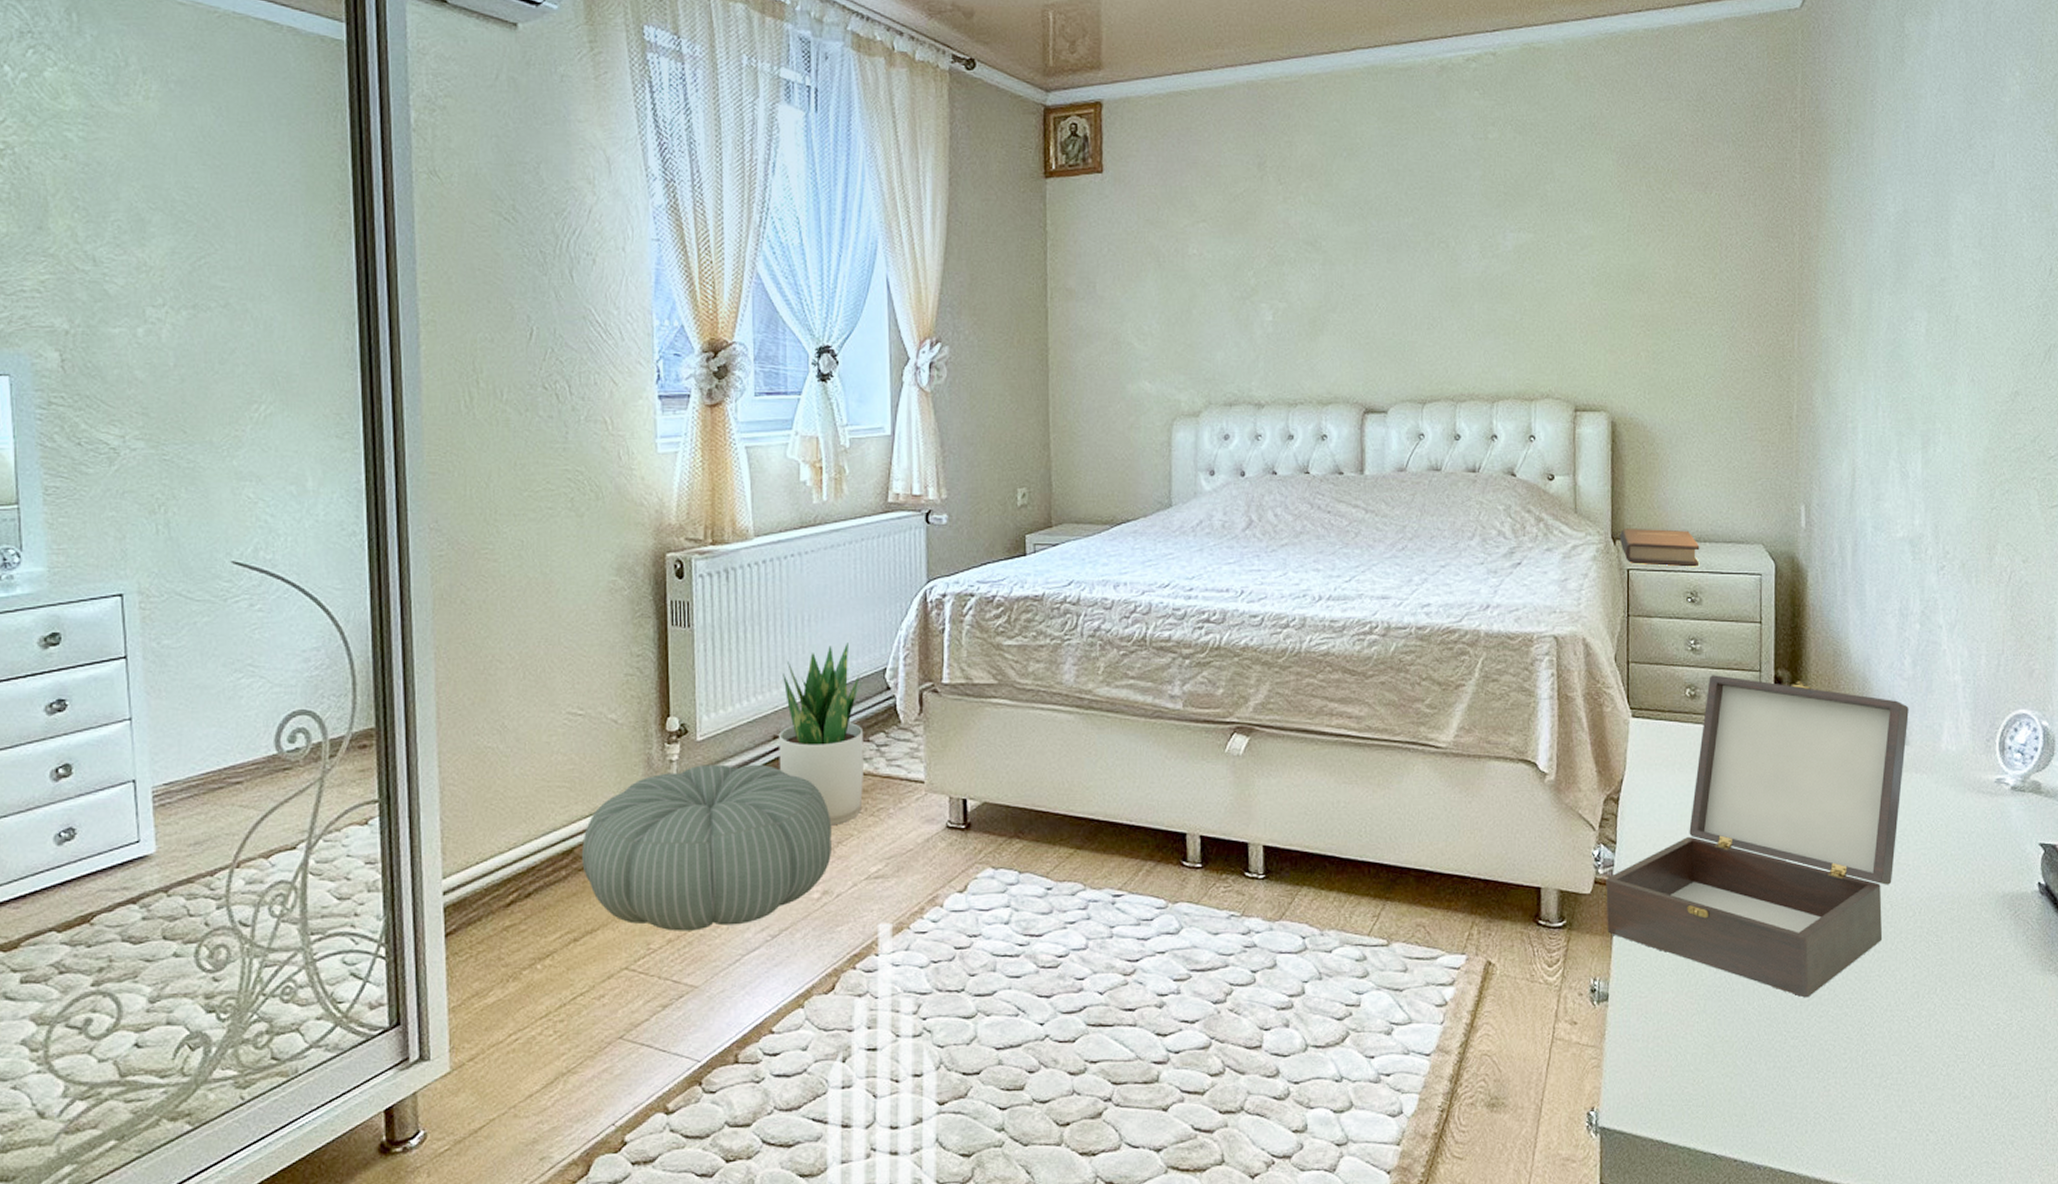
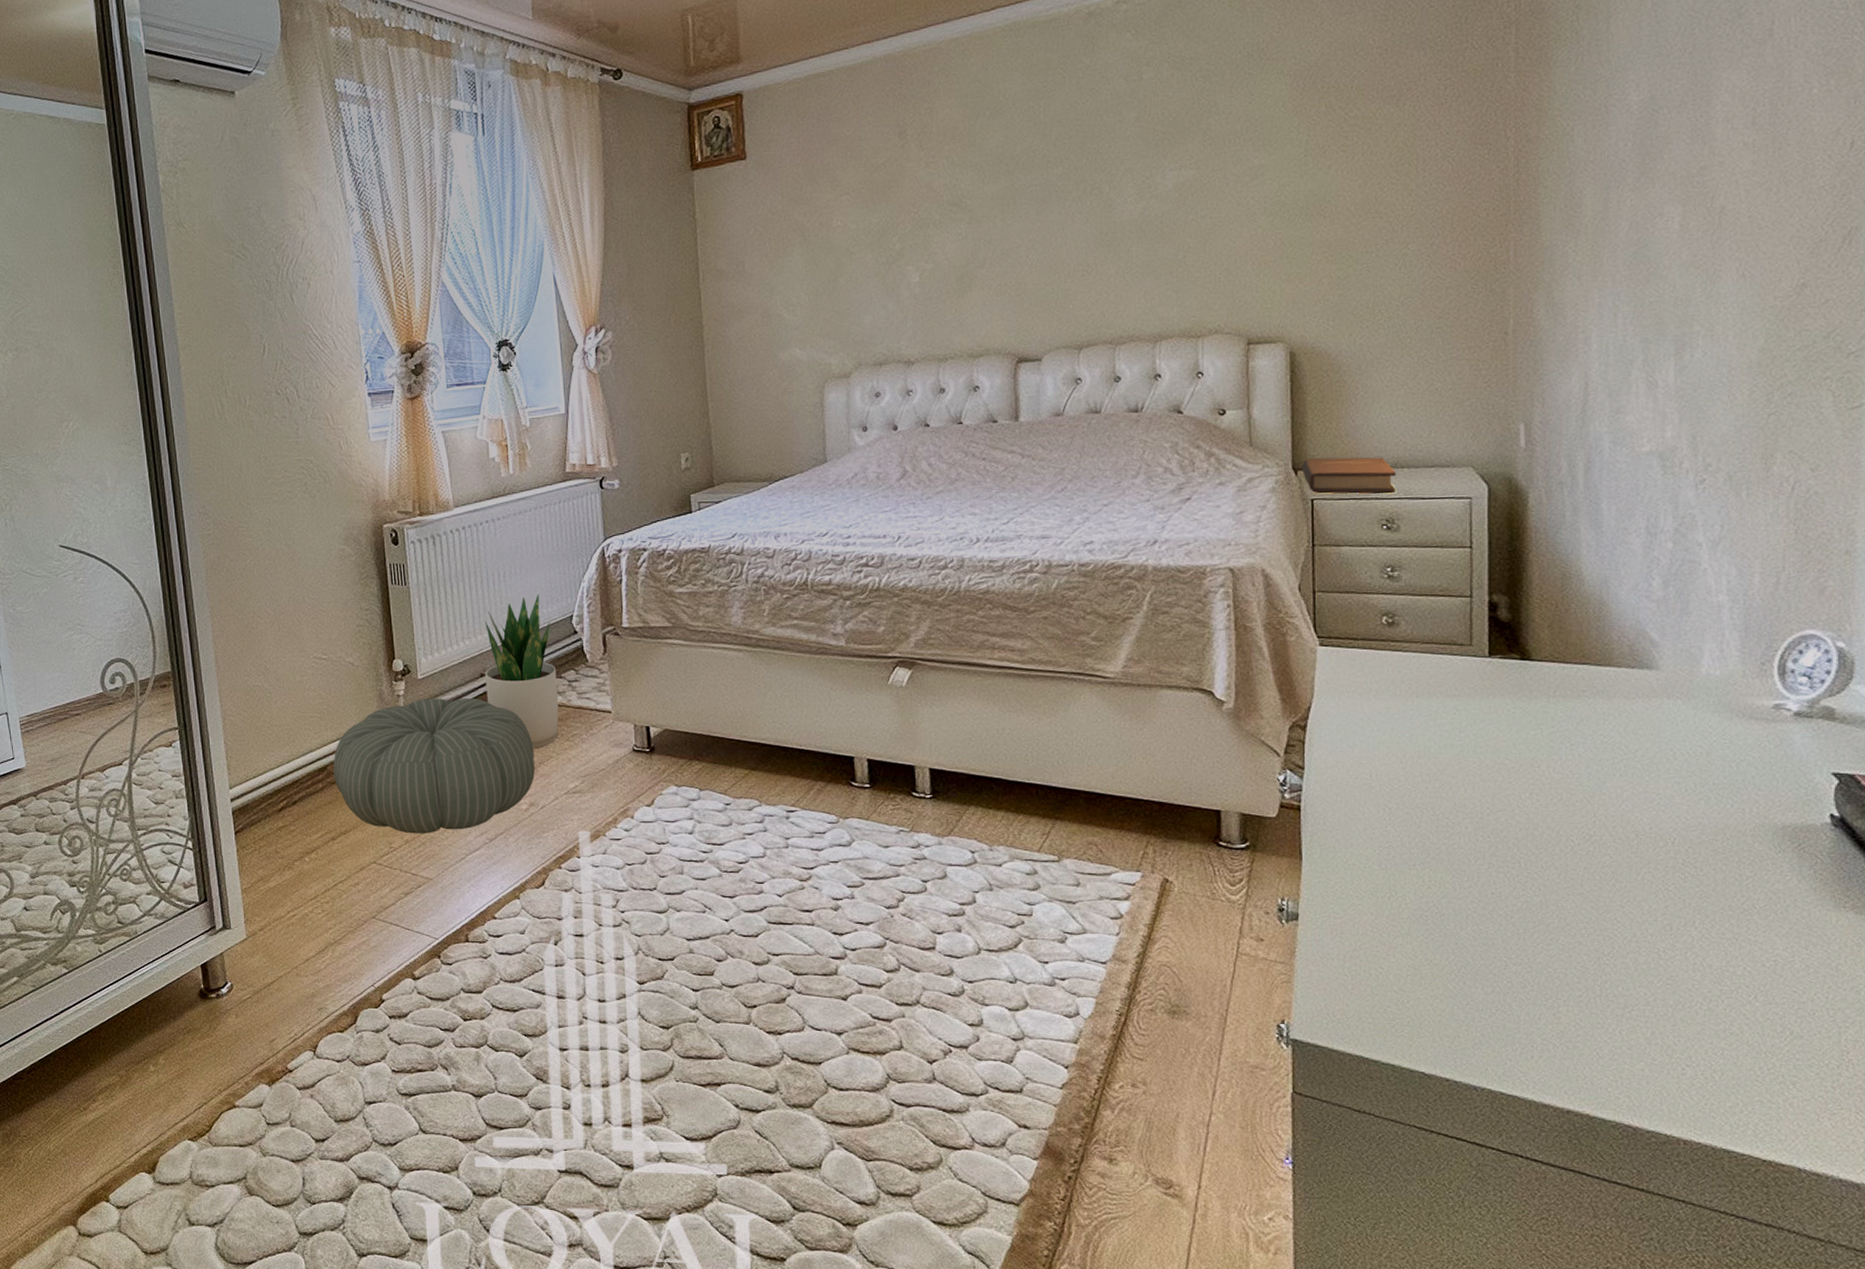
jewelry box: present [1606,675,1909,998] -> none [1293,602,1658,925]

